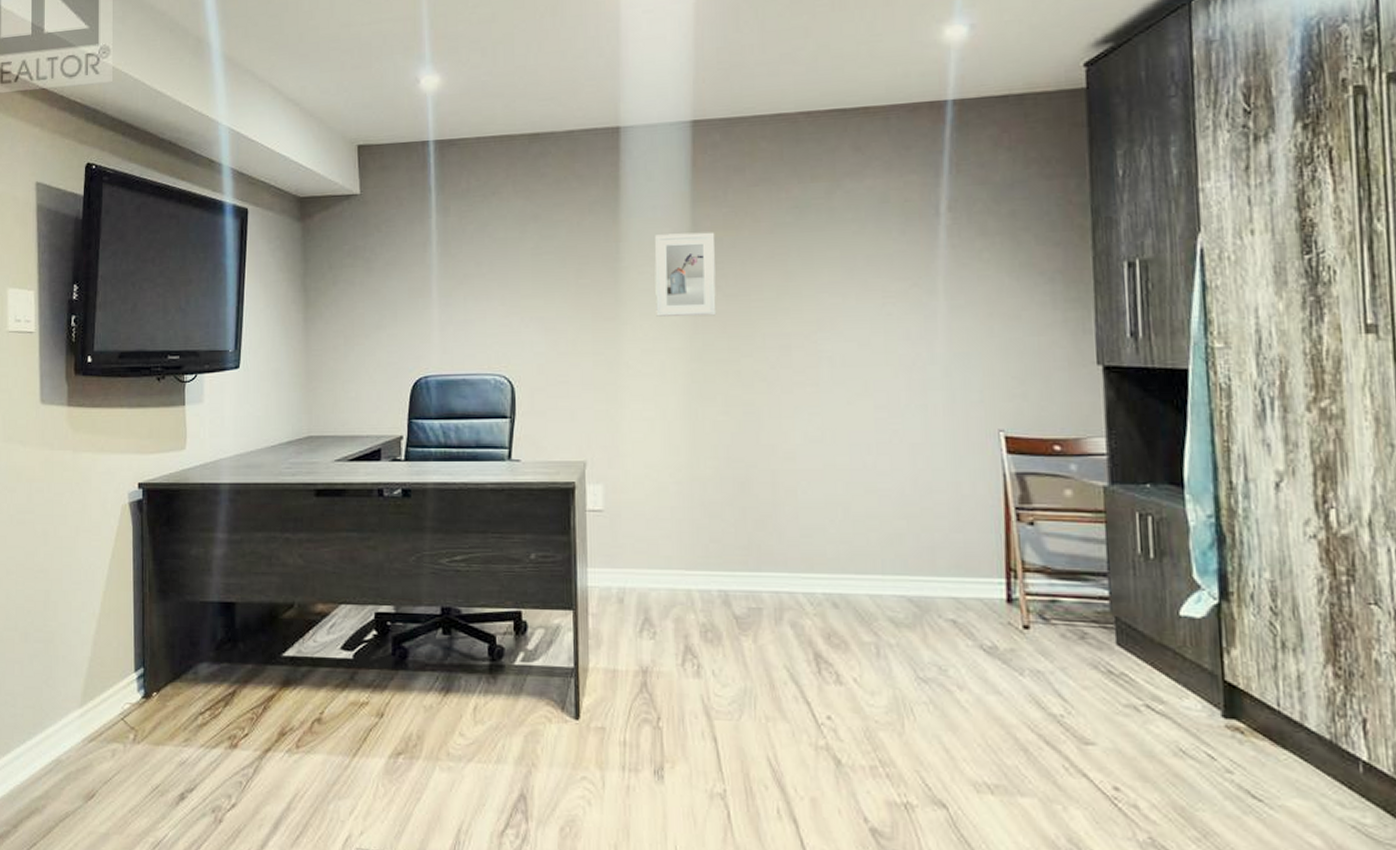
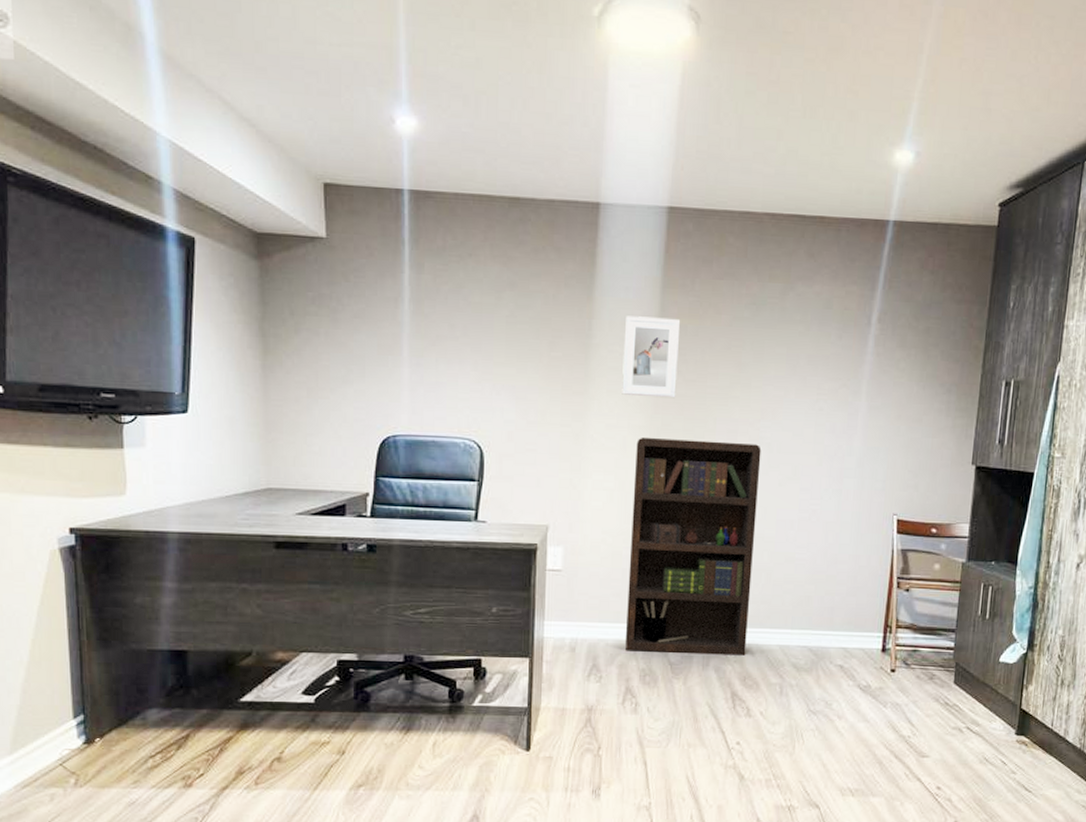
bookcase: none [676,358,827,607] -> present [625,437,762,656]

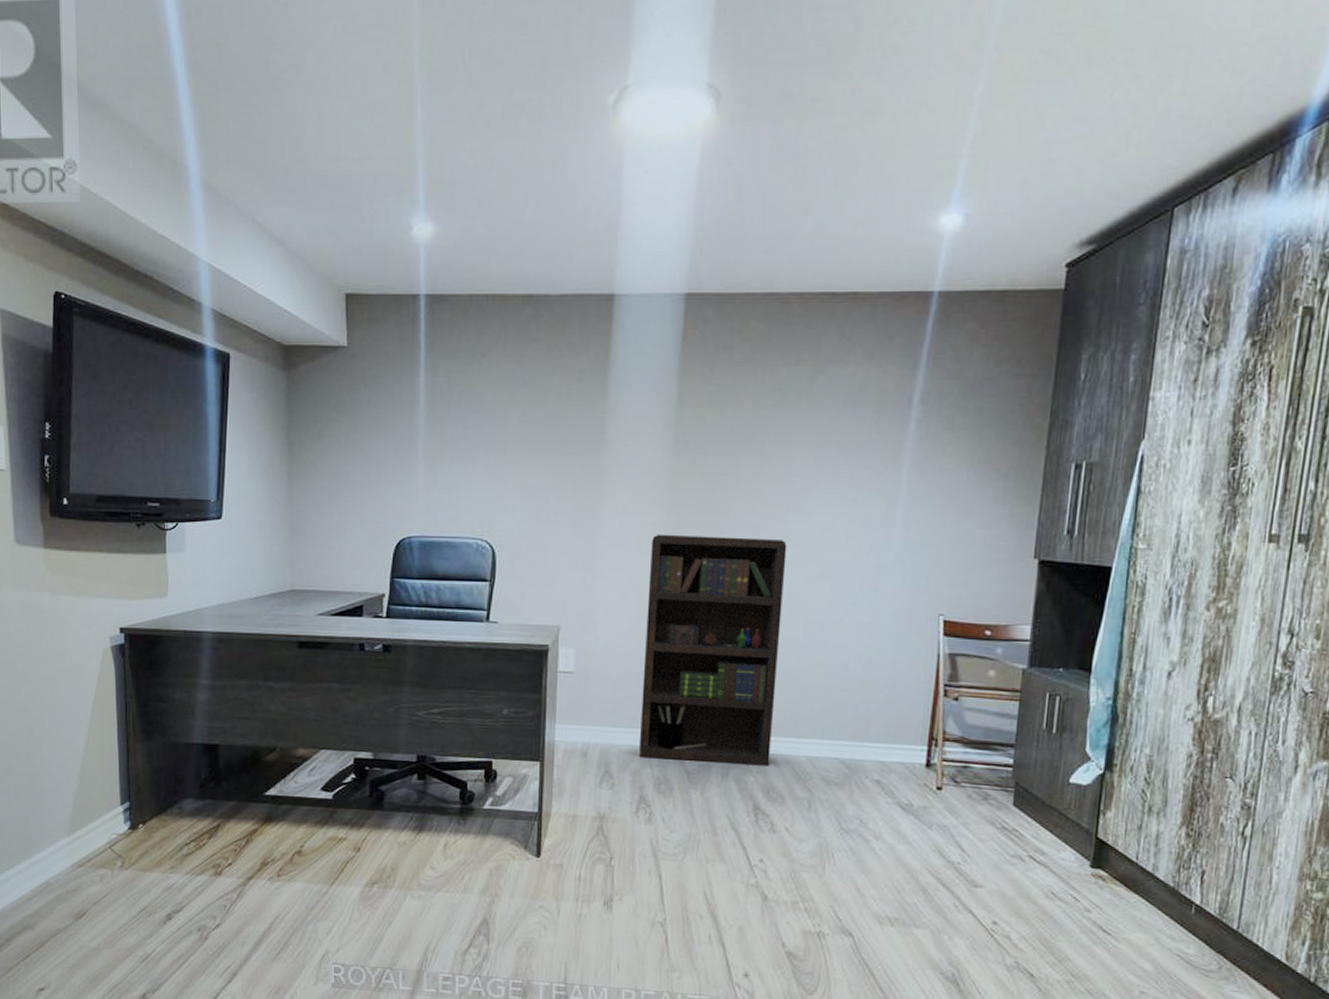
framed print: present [622,316,681,398] -> none [636,409,699,493]

